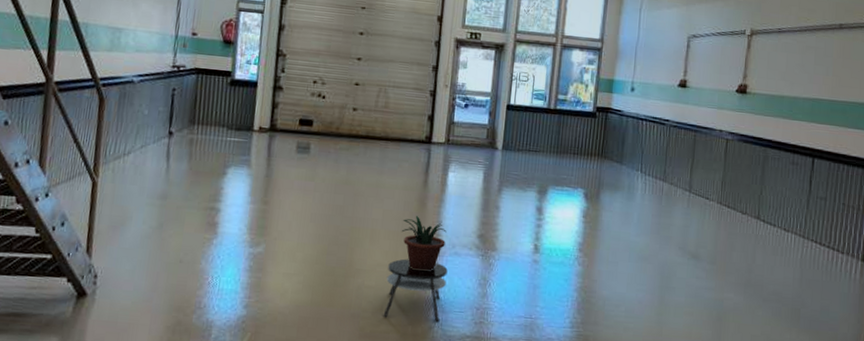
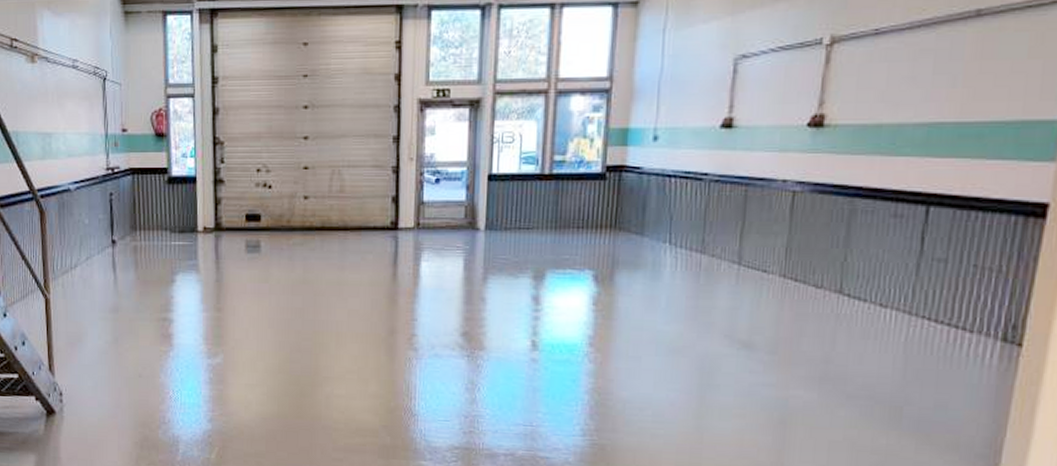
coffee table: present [383,258,448,321] -> none [357,363,428,432]
potted plant: present [401,216,447,271] -> none [370,315,423,376]

